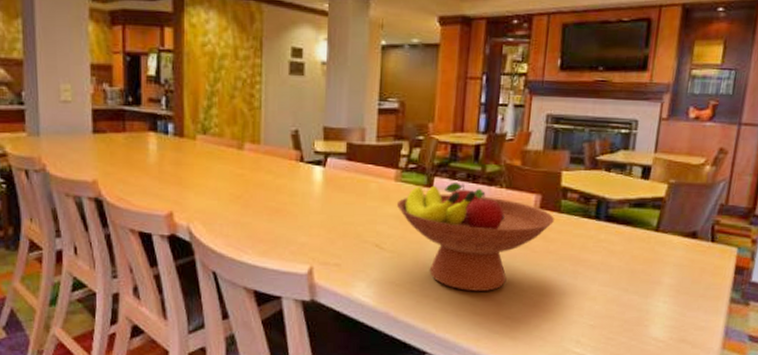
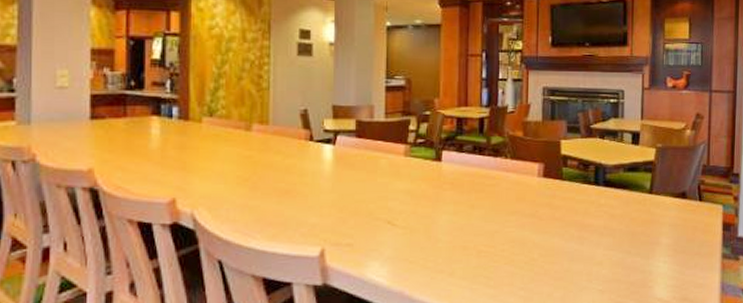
fruit bowl: present [396,183,554,292] -> none [406,155,557,264]

